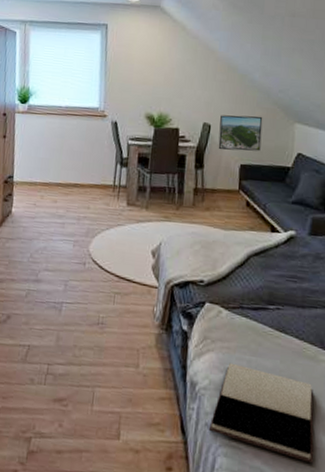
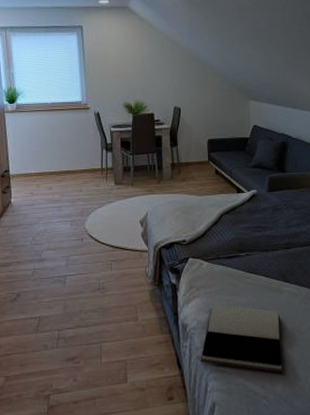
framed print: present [218,115,263,152] -> none [188,97,223,129]

